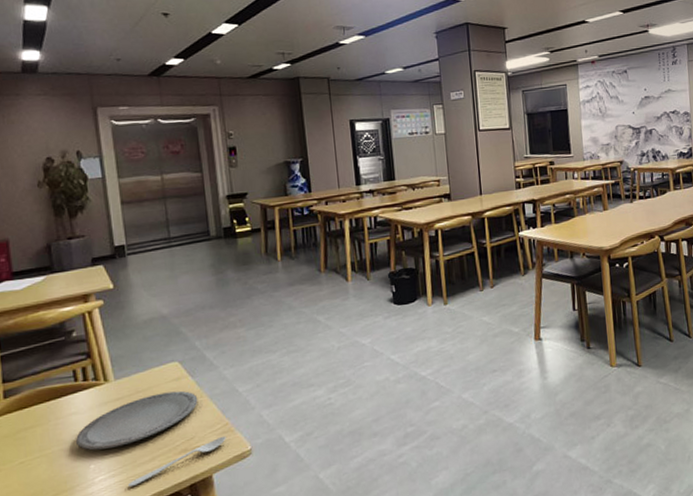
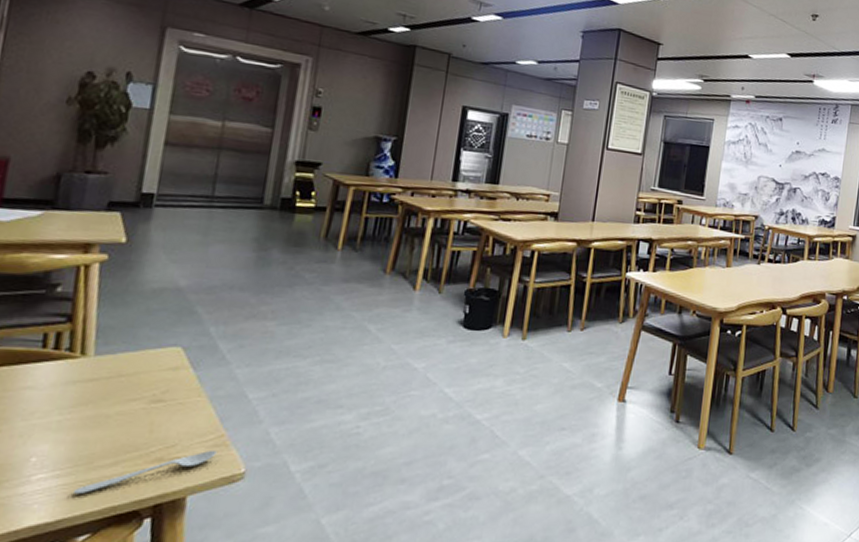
plate: present [76,390,198,451] -> none [21,382,195,440]

